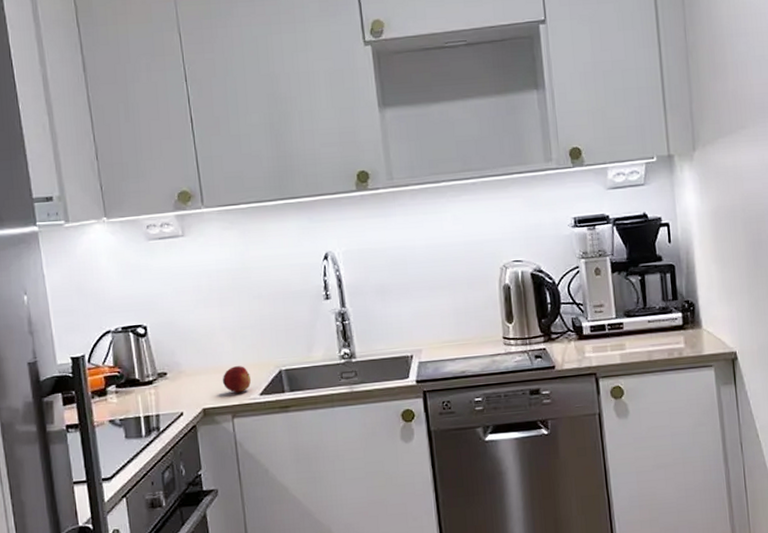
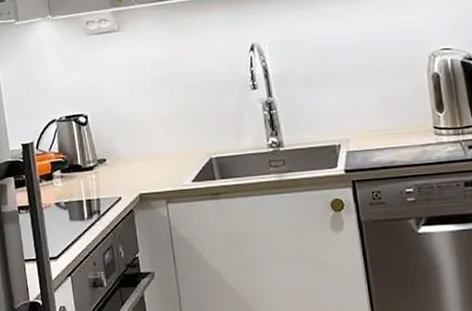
apple: present [222,366,252,393] -> none [156,153,184,180]

